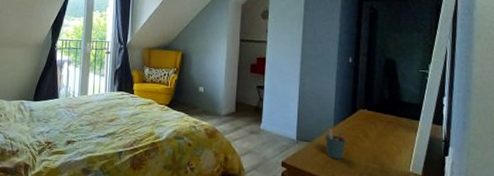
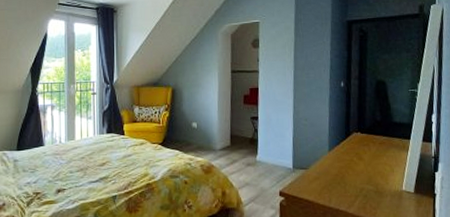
pen holder: present [325,128,346,160] -> none [321,154,341,184]

